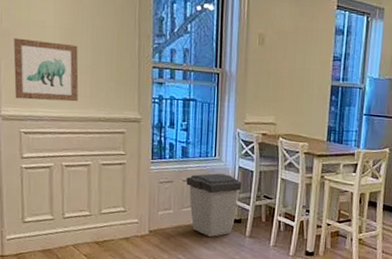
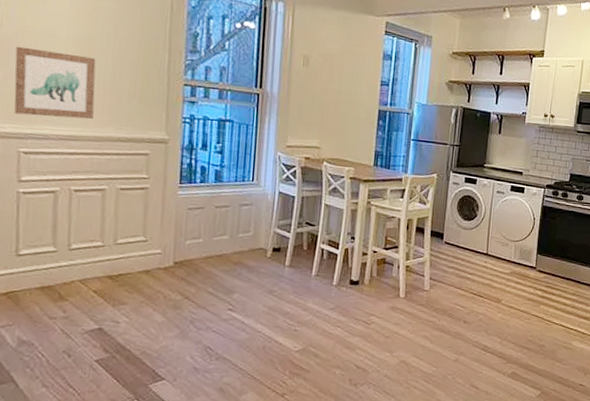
trash can: present [186,173,242,238] -> none [219,199,282,268]

